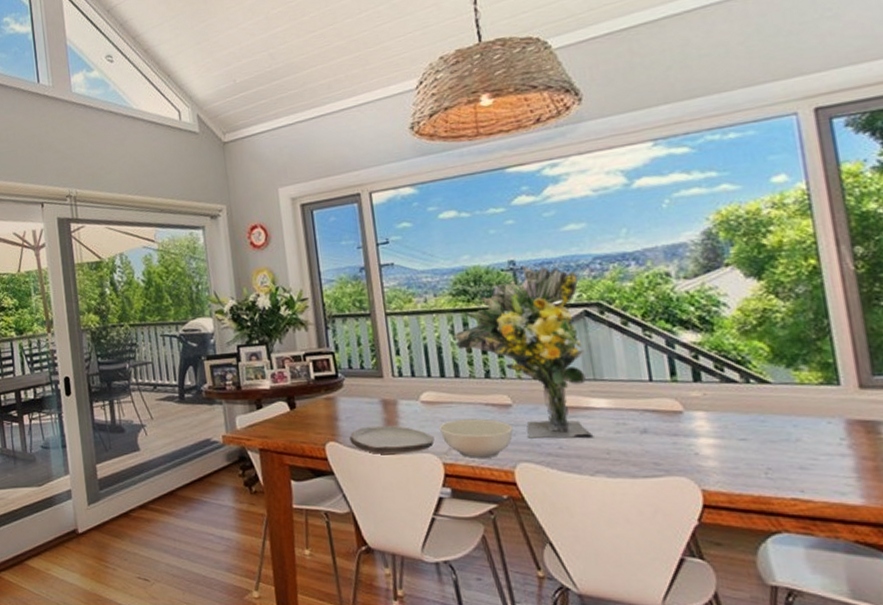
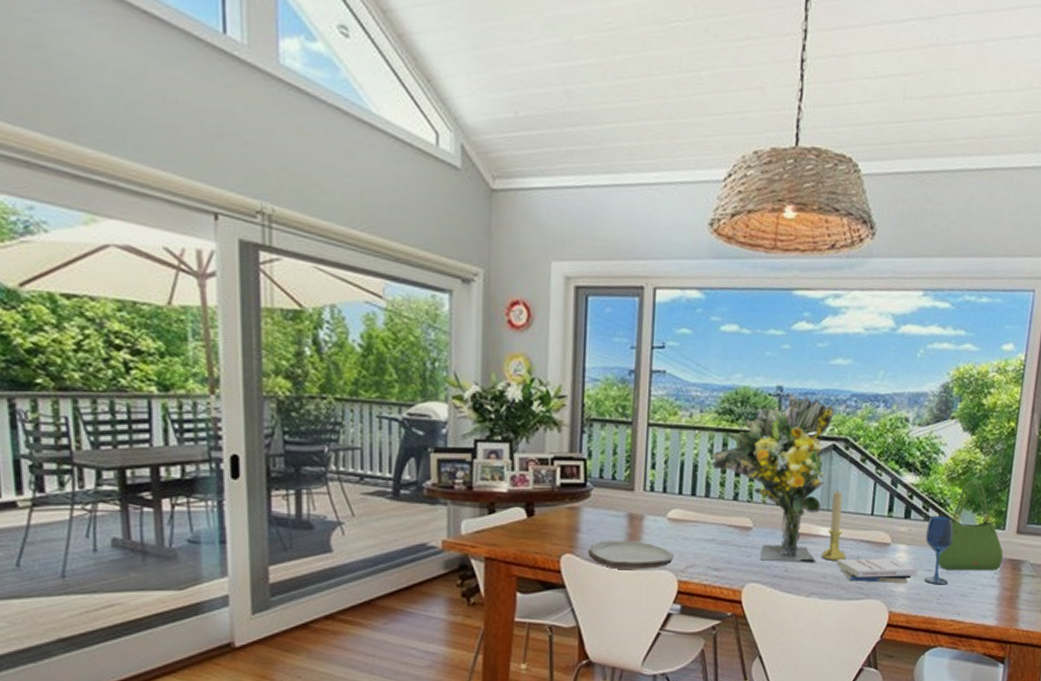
bowl: present [438,418,513,458] -> none [680,539,749,577]
candle holder: none [596,357,631,435] -> present [822,490,847,561]
books: none [618,427,729,457] -> present [836,558,918,583]
wineglass: none [726,375,775,457] -> present [924,515,954,585]
handbag: none [748,331,849,438] -> present [935,480,1003,570]

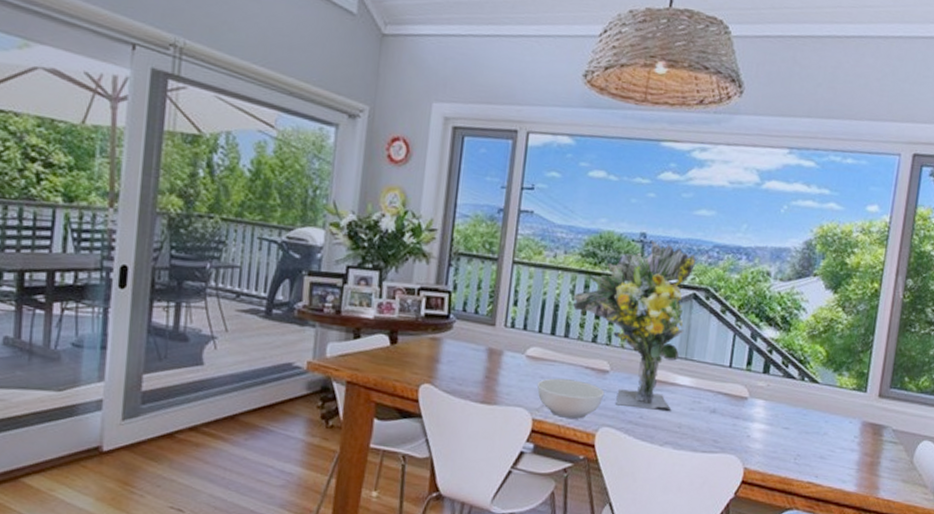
plate: present [588,540,674,570] -> none [446,373,530,406]
bowl: none [680,539,749,577] -> present [536,378,605,419]
candle holder: present [822,490,847,561] -> none [678,339,703,412]
books: present [836,558,918,583] -> none [691,409,776,439]
wineglass: present [924,515,954,585] -> none [782,372,814,445]
handbag: present [935,480,1003,570] -> none [794,339,864,433]

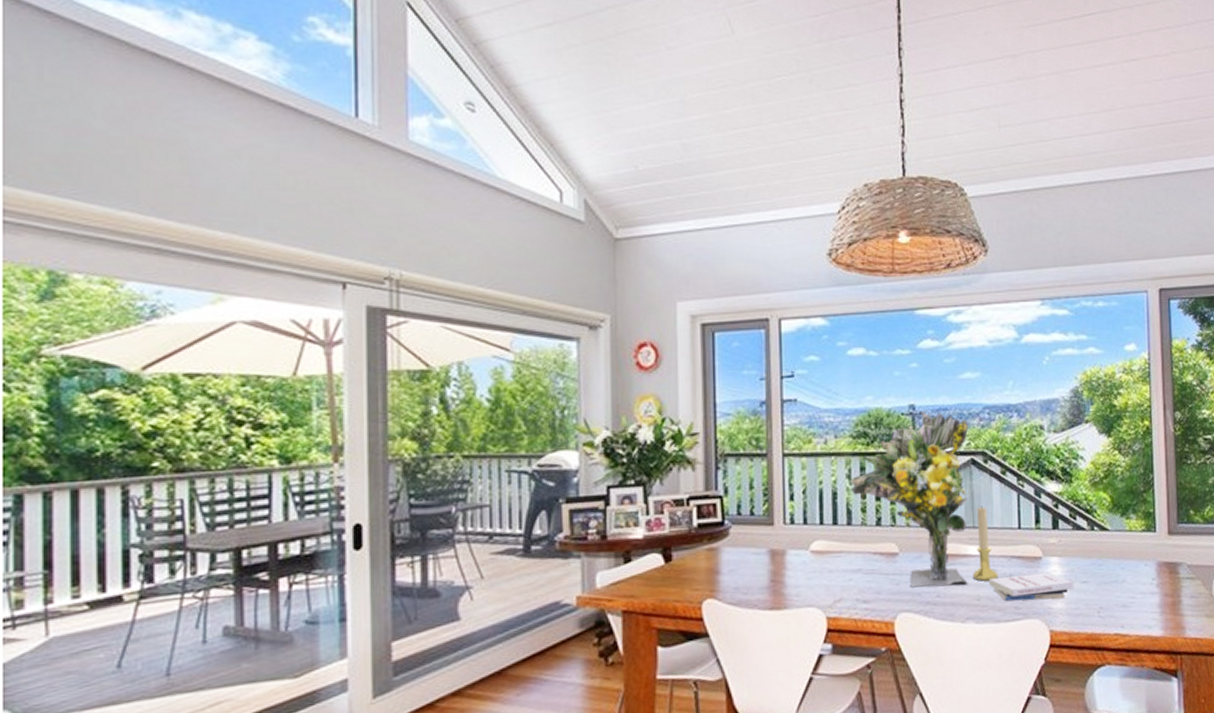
bowl: present [536,378,605,419] -> none [826,568,897,611]
candle holder: none [678,339,703,412] -> present [973,505,999,581]
books: none [691,409,776,439] -> present [988,572,1074,602]

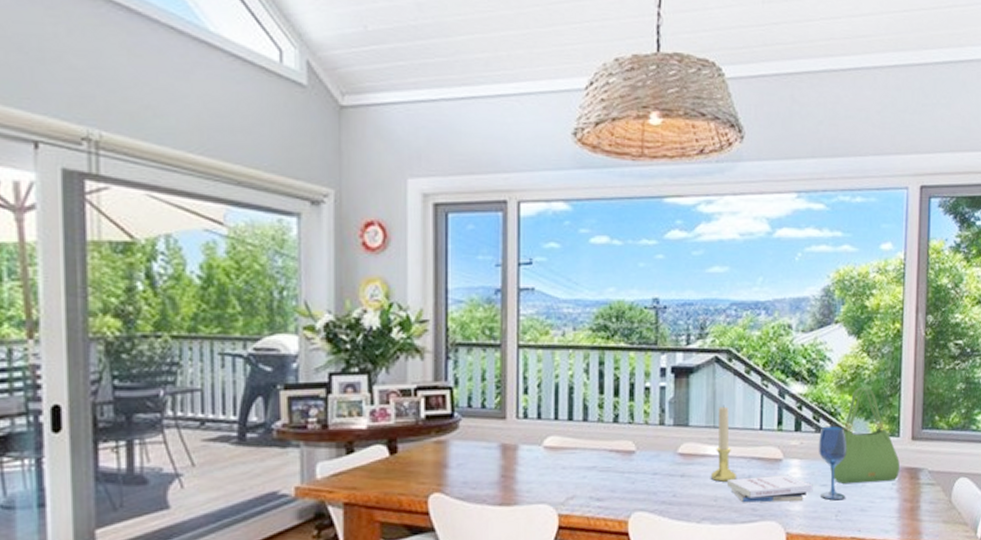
bouquet: present [850,411,968,588] -> none [588,306,713,487]
wineglass: none [1076,522,1106,597] -> present [818,425,847,501]
handbag: none [1090,483,1158,580] -> present [830,387,900,484]

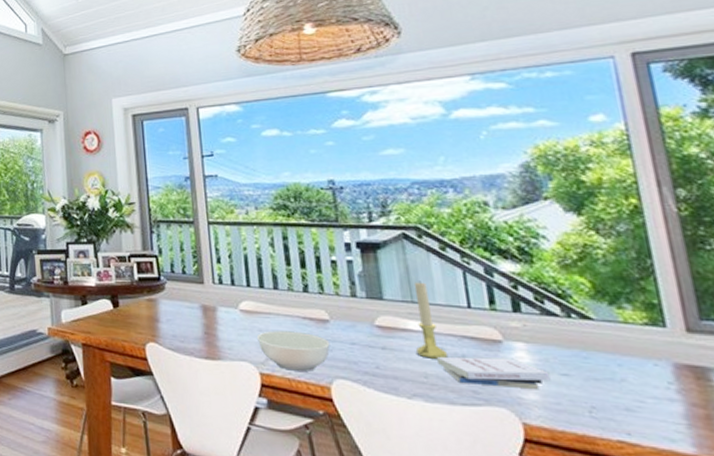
bowl: none [559,466,633,509] -> present [256,331,330,371]
wineglass: present [818,425,847,501] -> none [546,308,599,395]
handbag: present [830,387,900,484] -> none [570,267,677,378]

